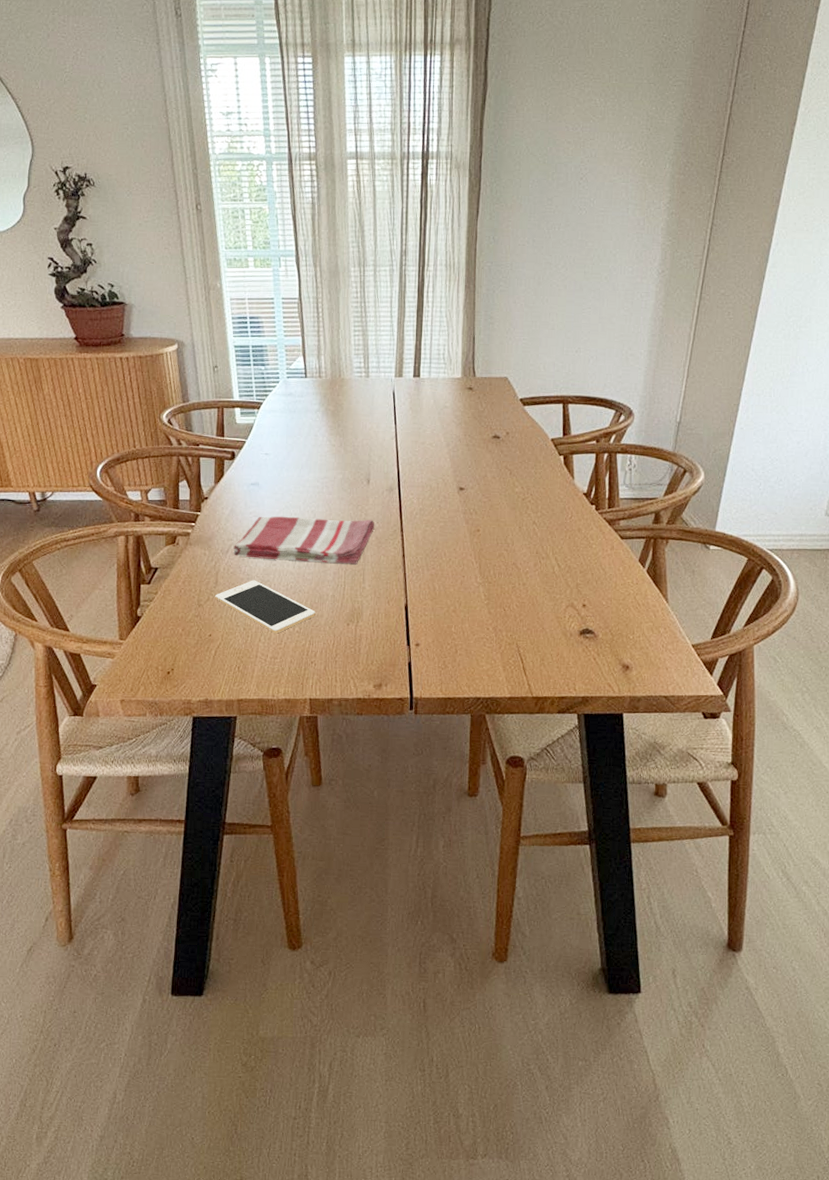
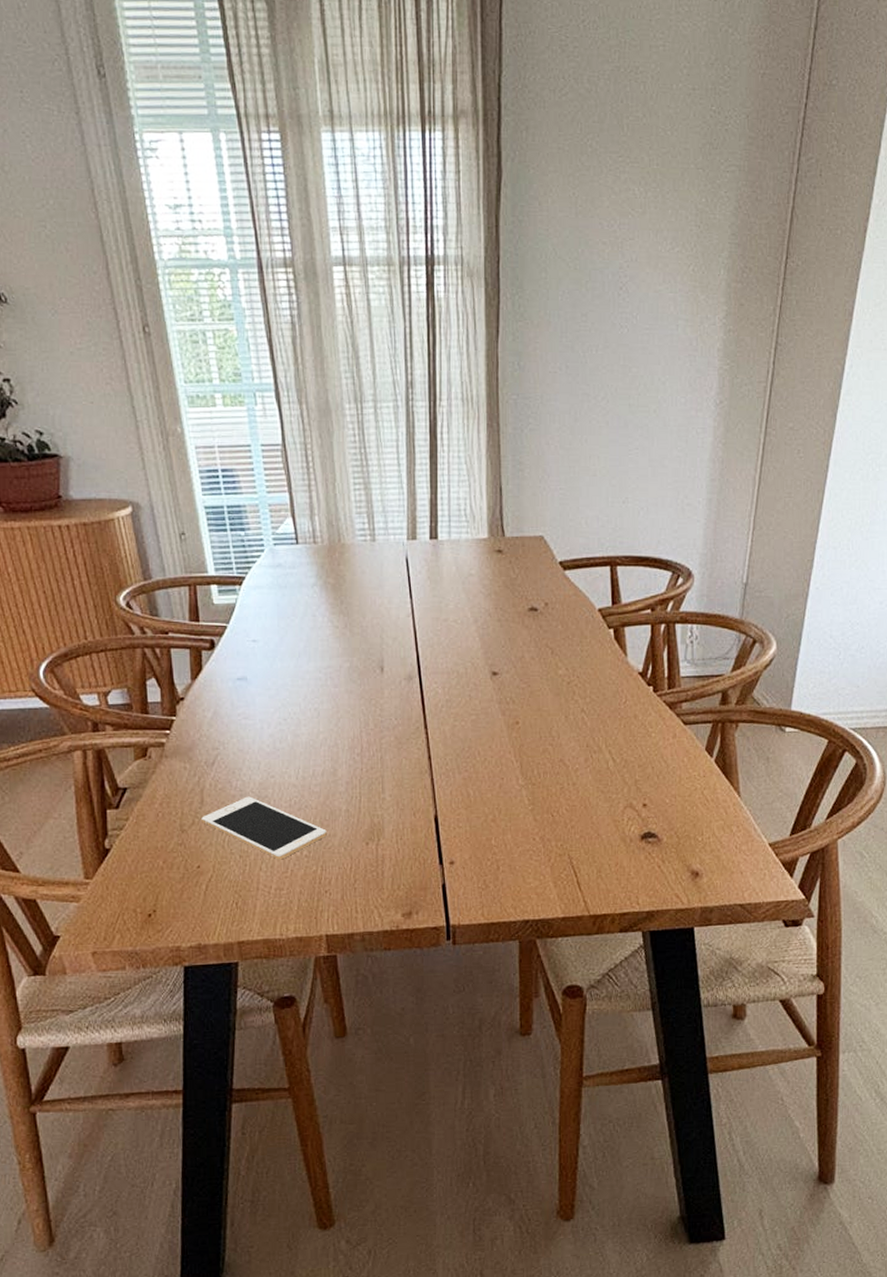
dish towel: present [233,516,374,565] -> none [221,716,392,771]

